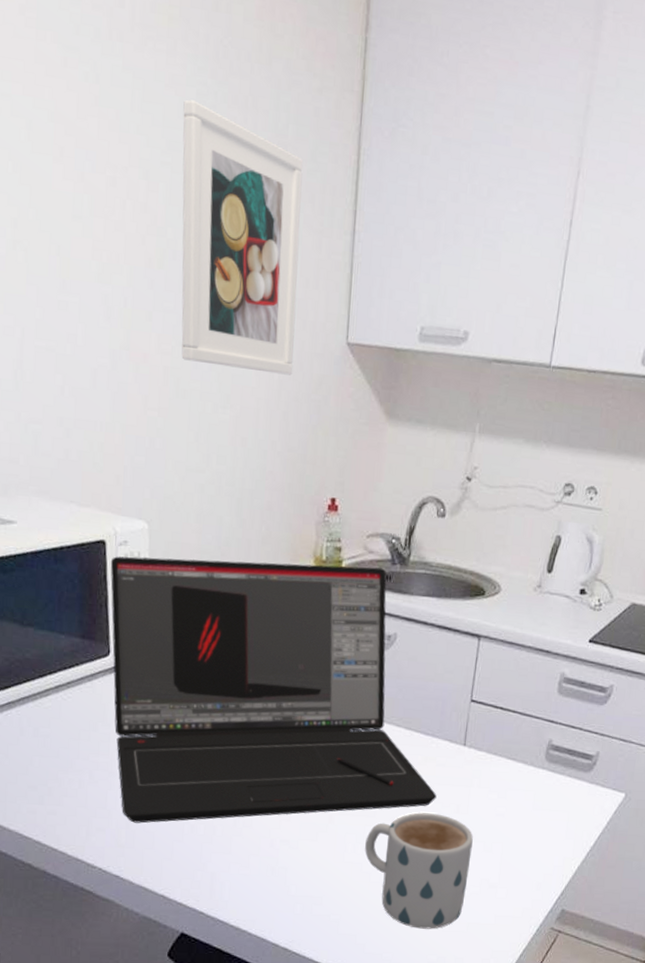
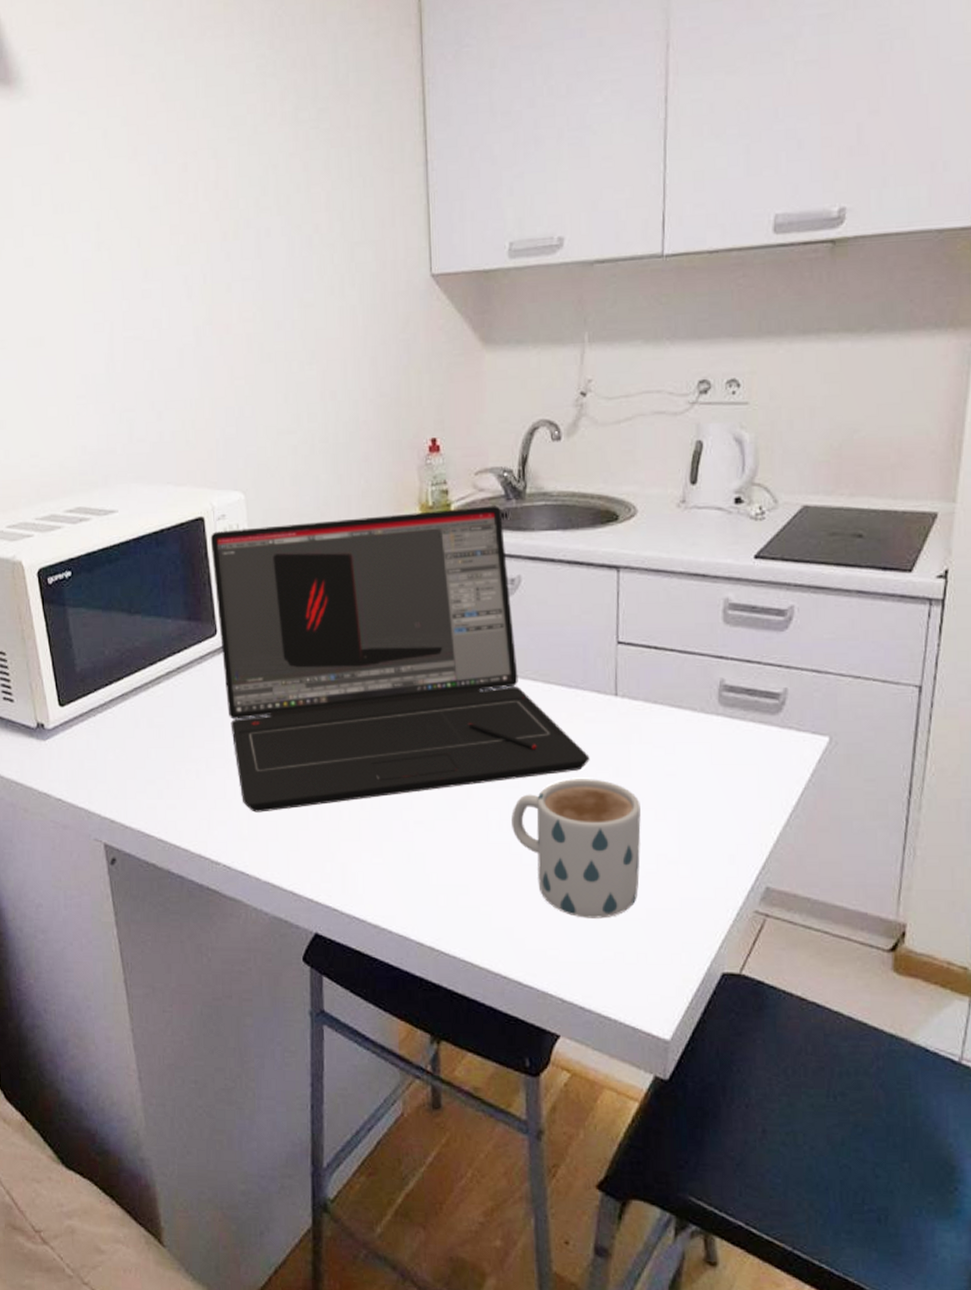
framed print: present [181,99,304,376] -> none [244,73,377,324]

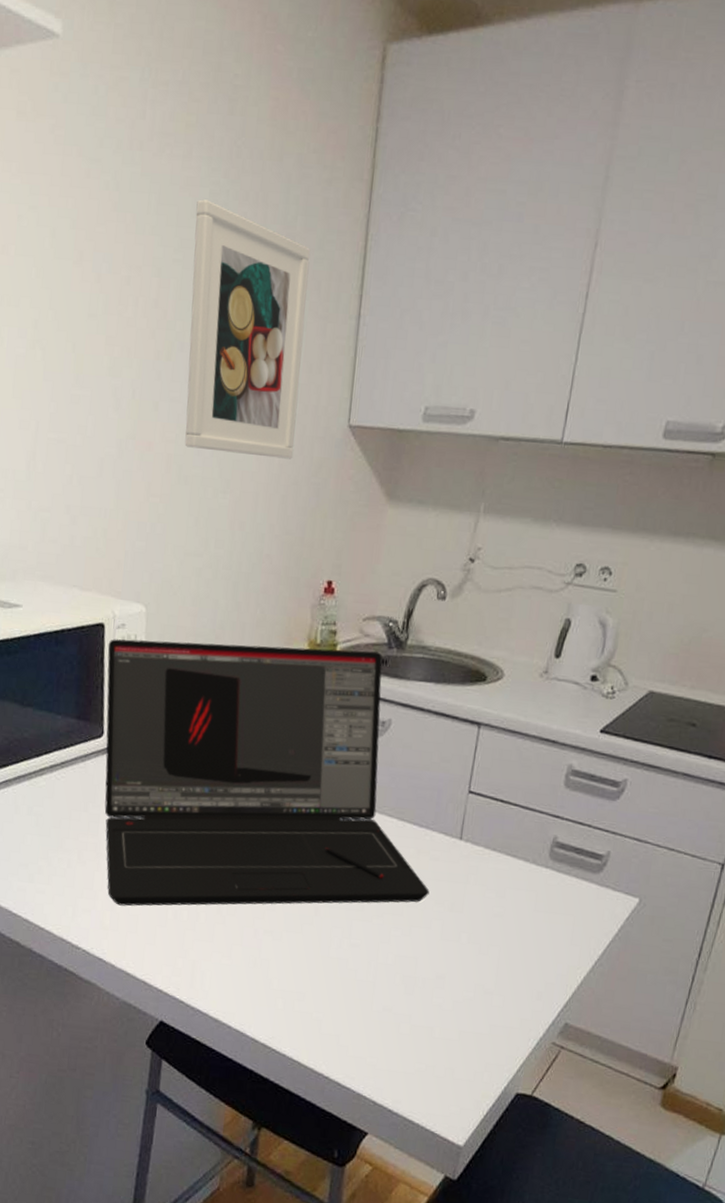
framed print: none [244,73,377,324] -> present [185,199,311,459]
mug: present [511,779,641,919] -> none [351,908,468,1035]

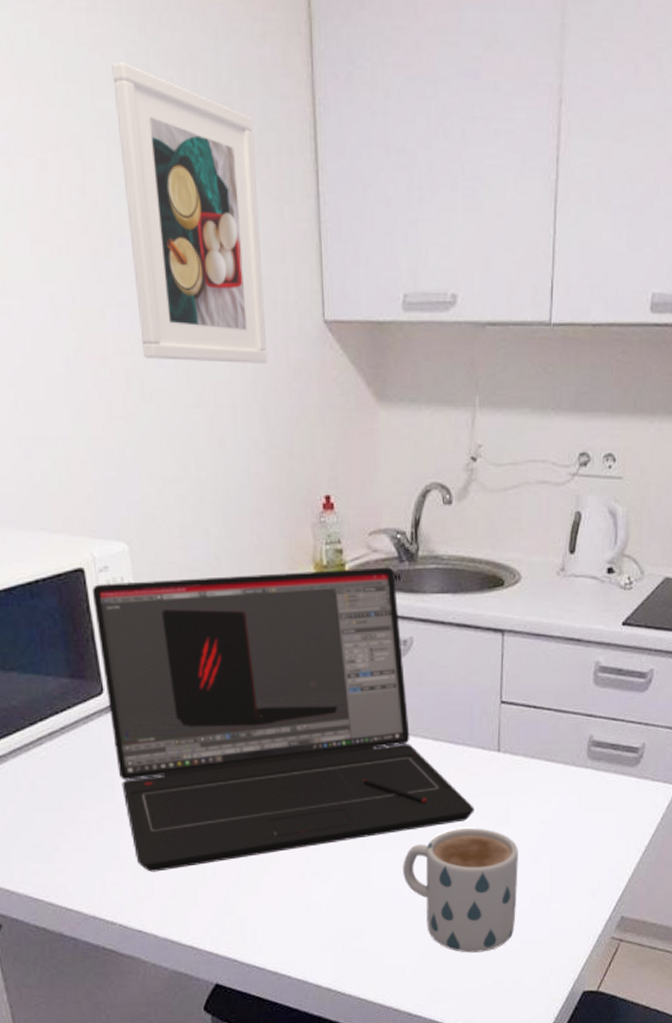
mug: none [351,908,468,1035] -> present [403,828,518,953]

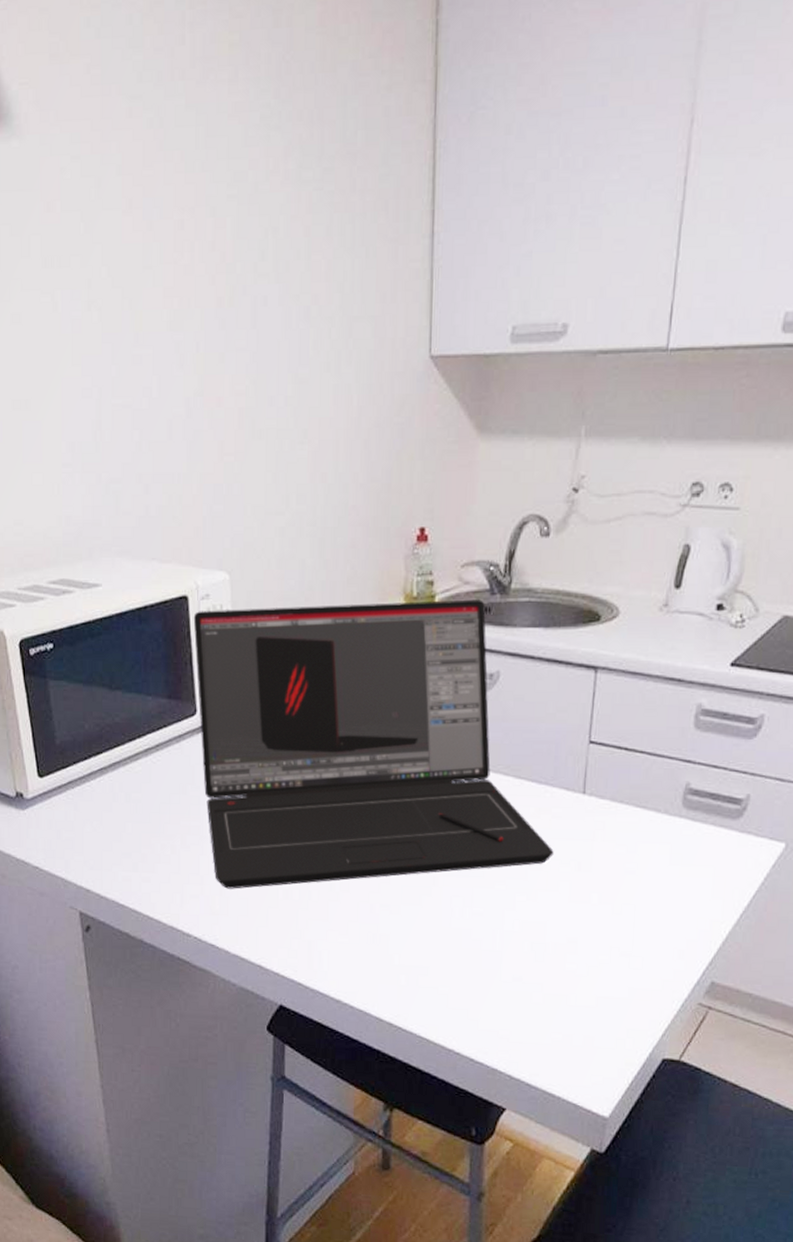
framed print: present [112,62,268,364] -> none [247,125,375,400]
mug: present [403,828,518,953] -> none [474,871,599,1004]

